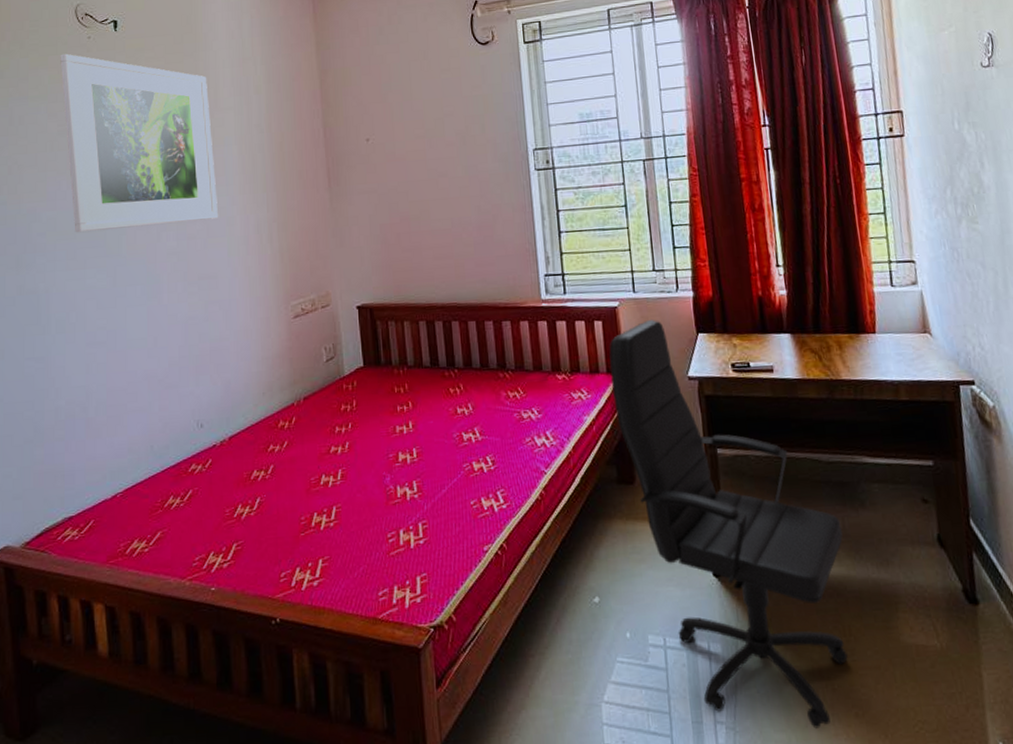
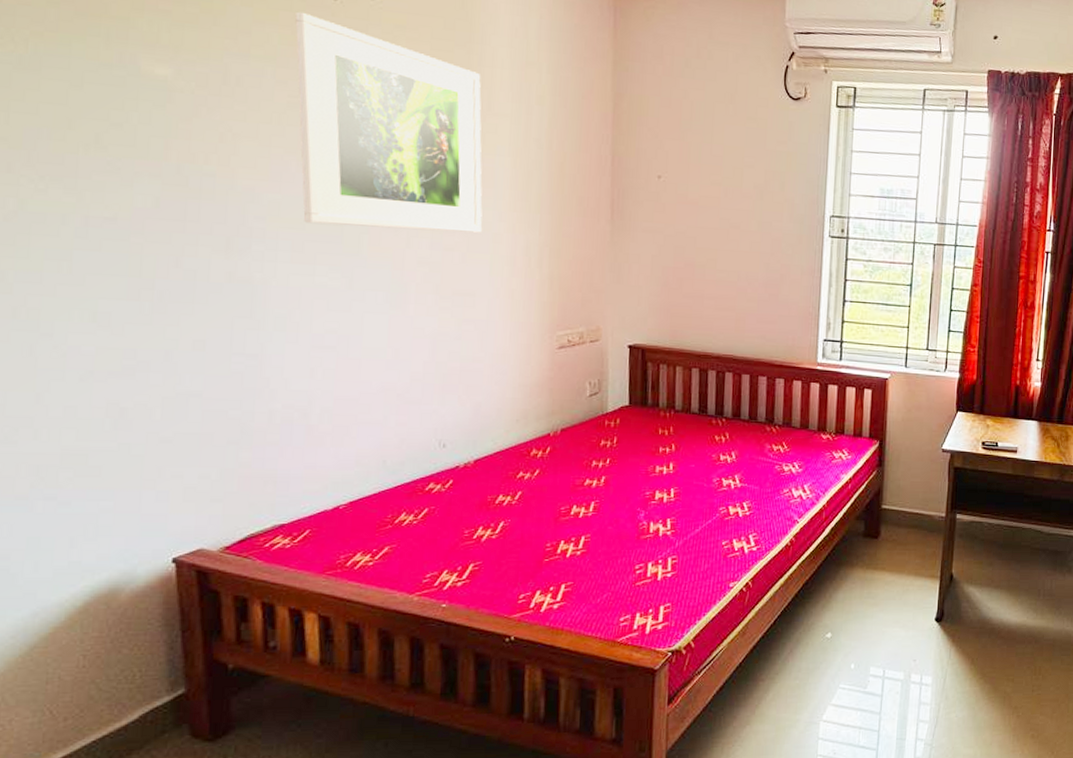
office chair: present [609,320,848,729] -> none [871,394,1049,746]

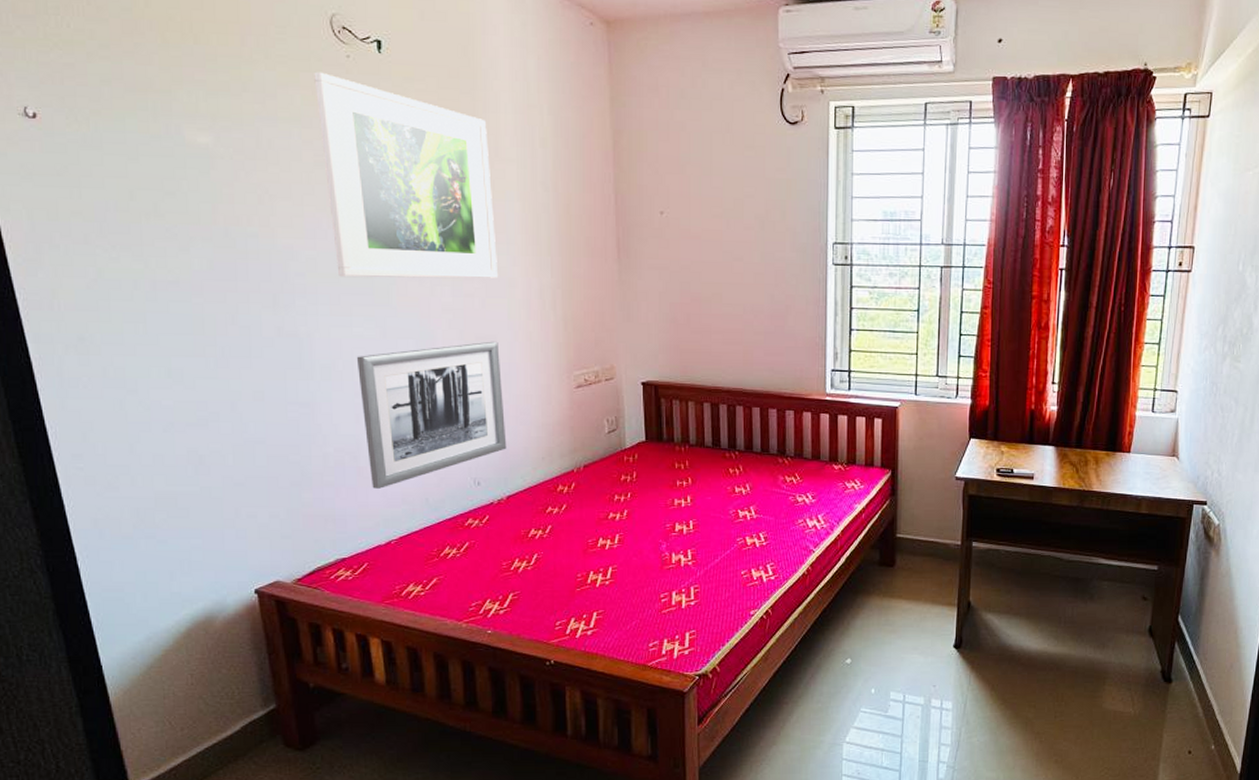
wall art: none [316,297,479,449] -> present [356,341,507,489]

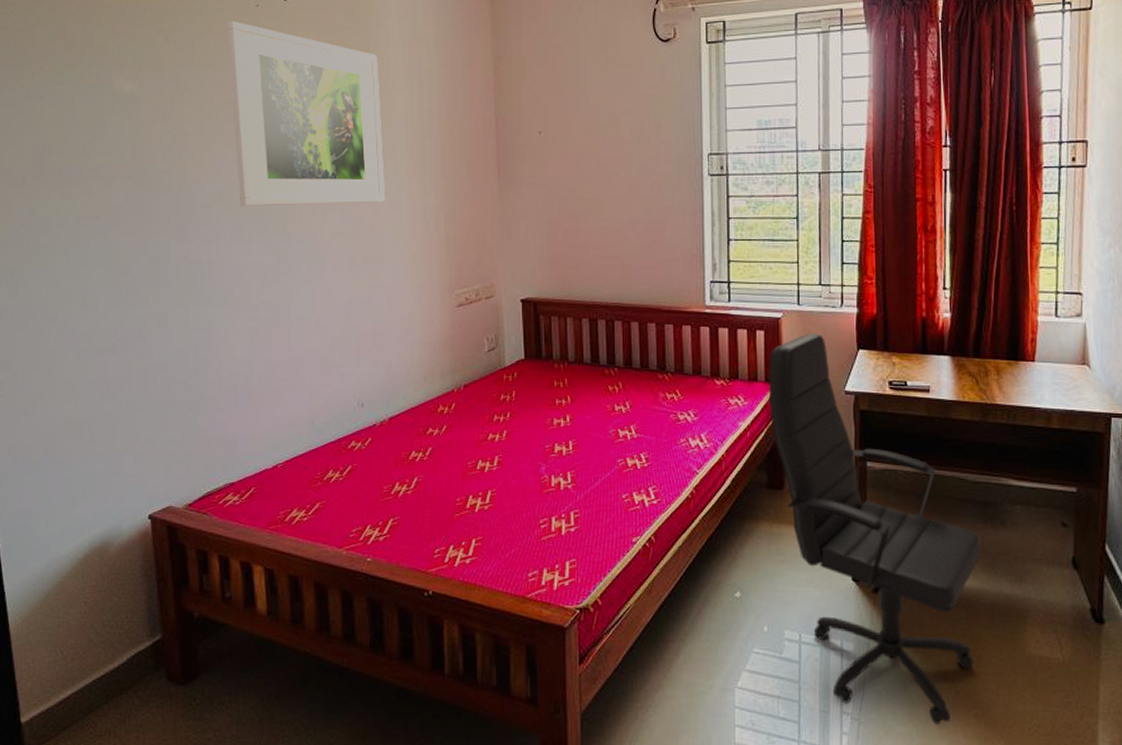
wall art: present [356,341,507,489] -> none [252,263,390,412]
office chair: none [884,422,1070,770] -> present [769,333,981,725]

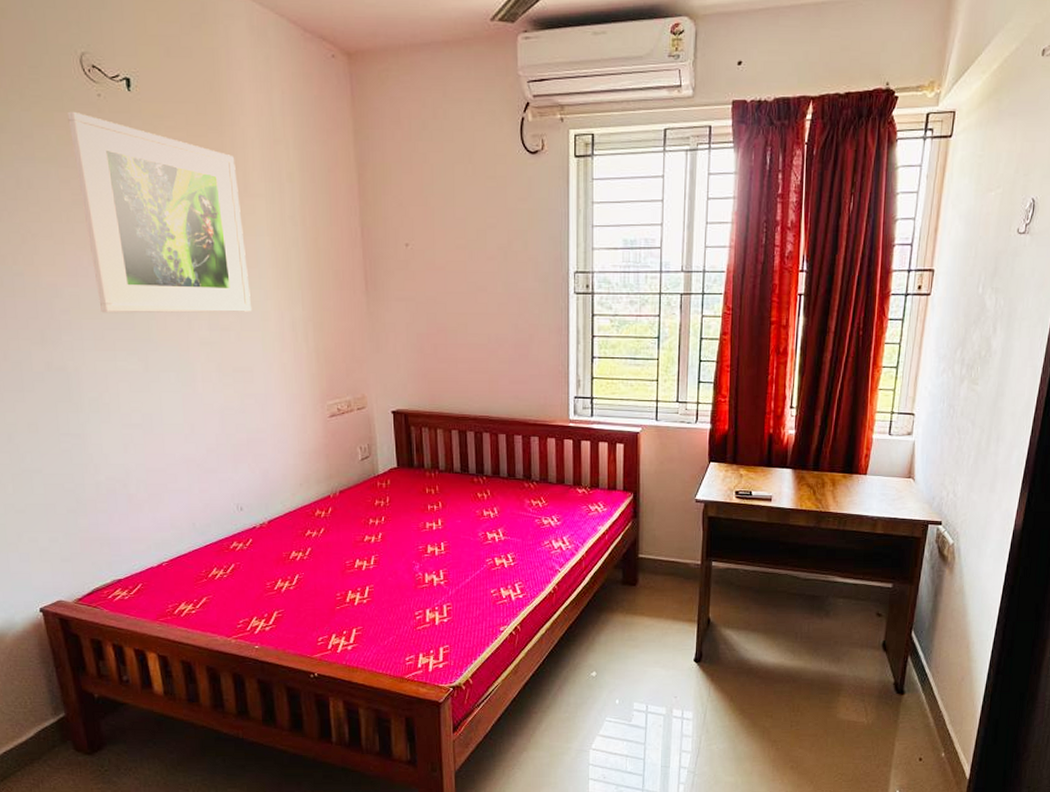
office chair: present [769,333,981,725] -> none [627,447,806,775]

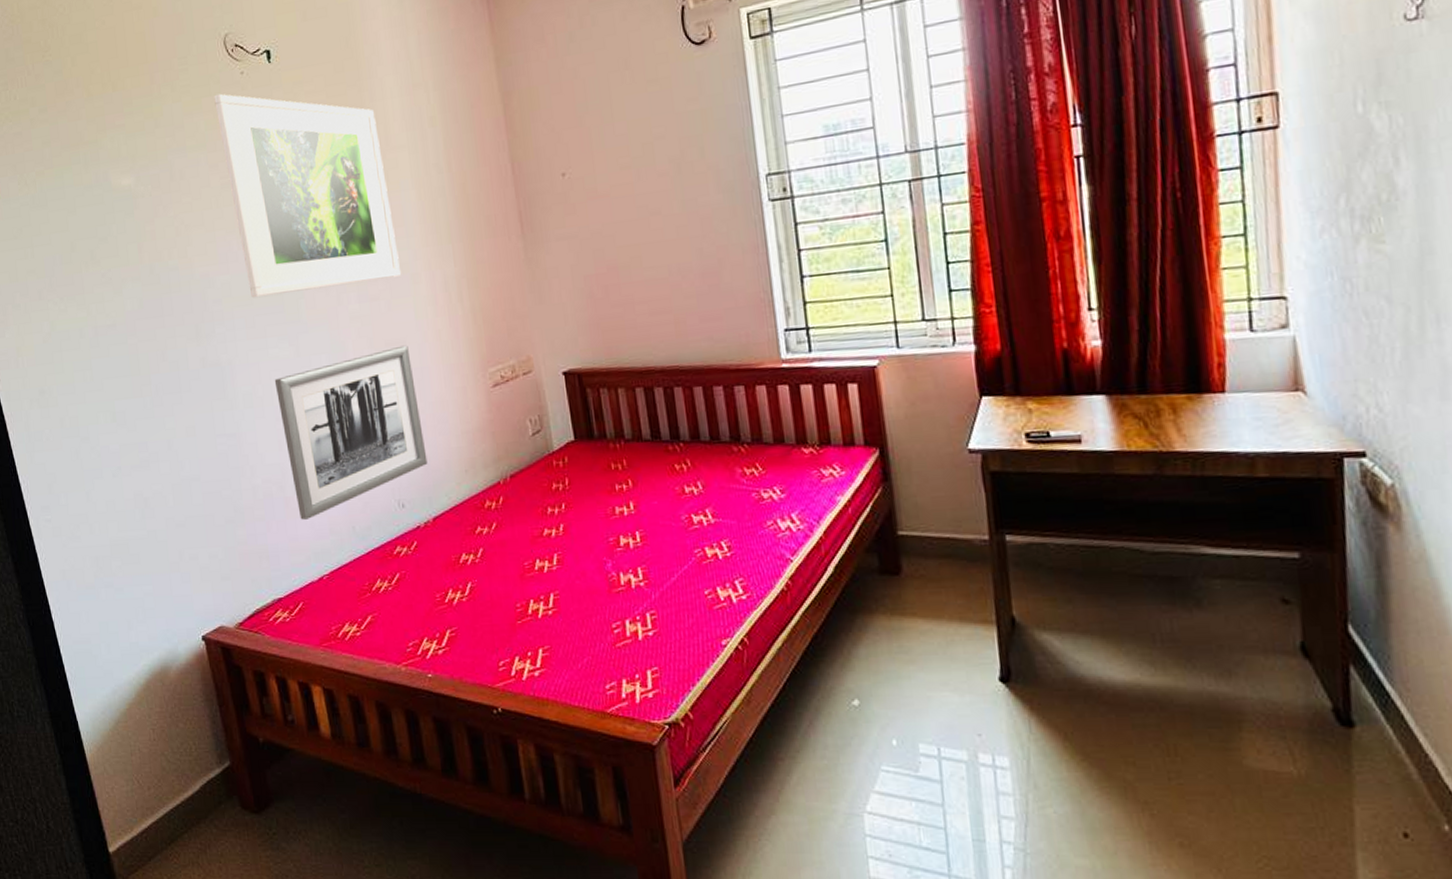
wall art: none [122,373,266,514] -> present [274,345,428,520]

